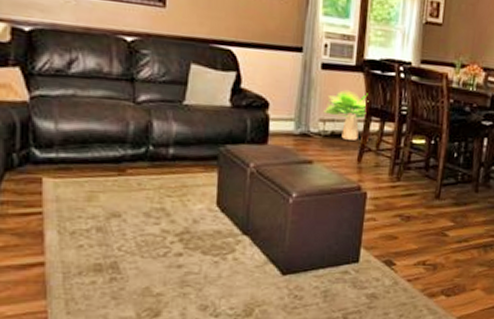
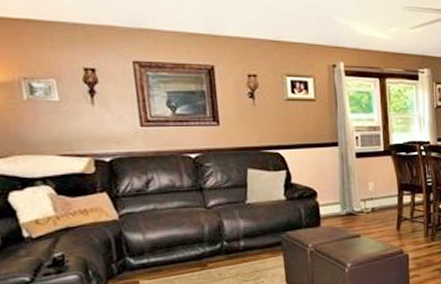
potted plant: present [323,90,369,140] -> none [363,172,399,213]

